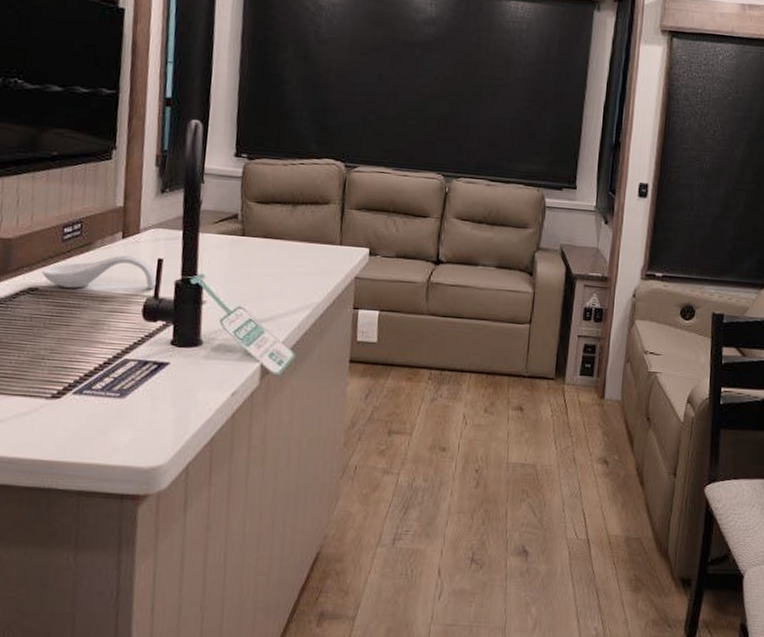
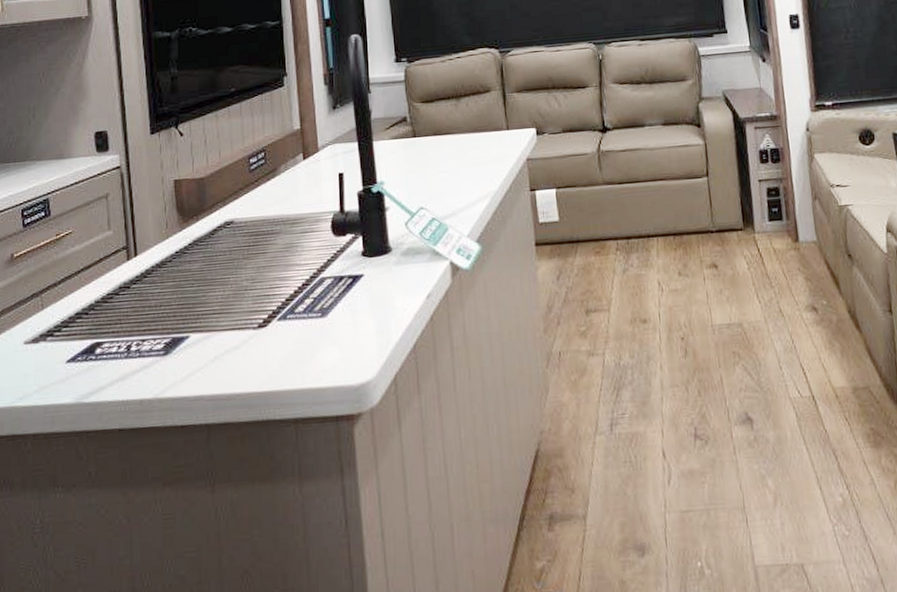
spoon rest: present [41,255,156,290] -> none [234,175,340,217]

